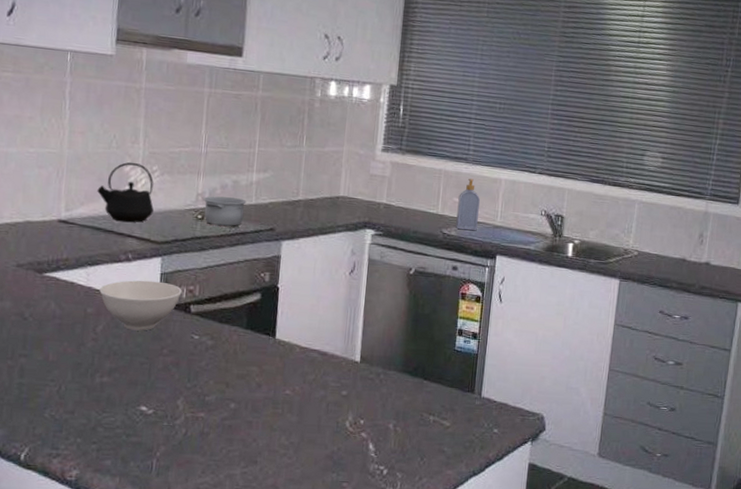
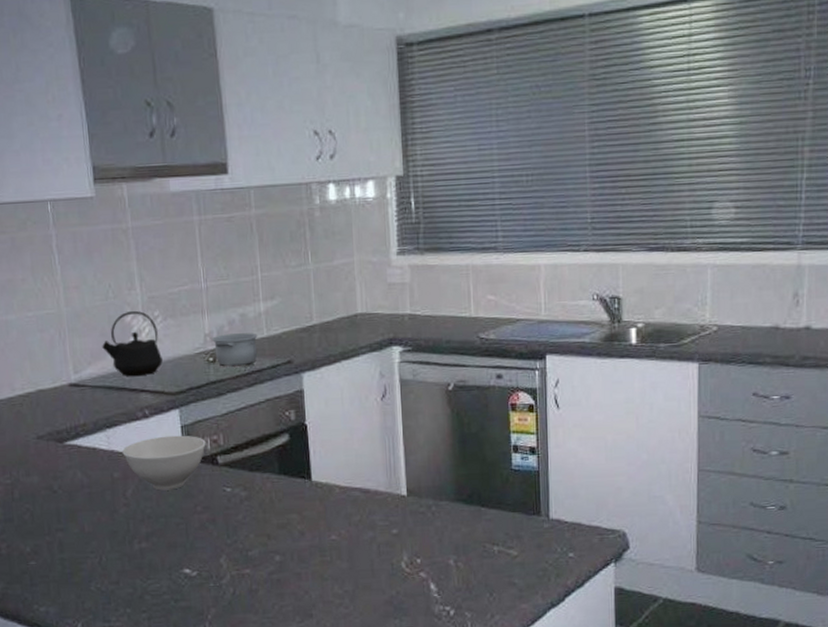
soap bottle: present [456,178,480,231] -> none [492,270,519,332]

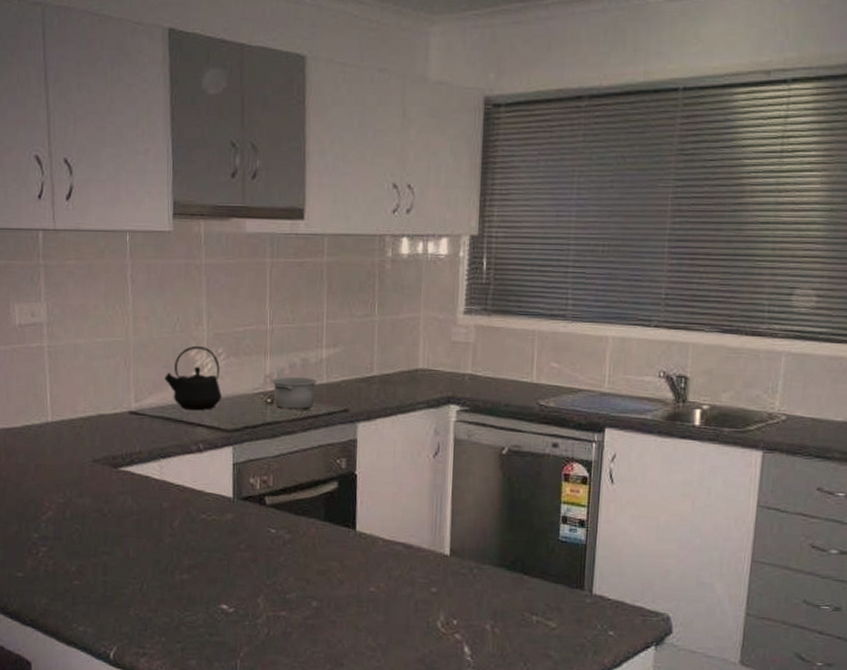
bowl: present [122,435,206,491] -> none [173,471,256,526]

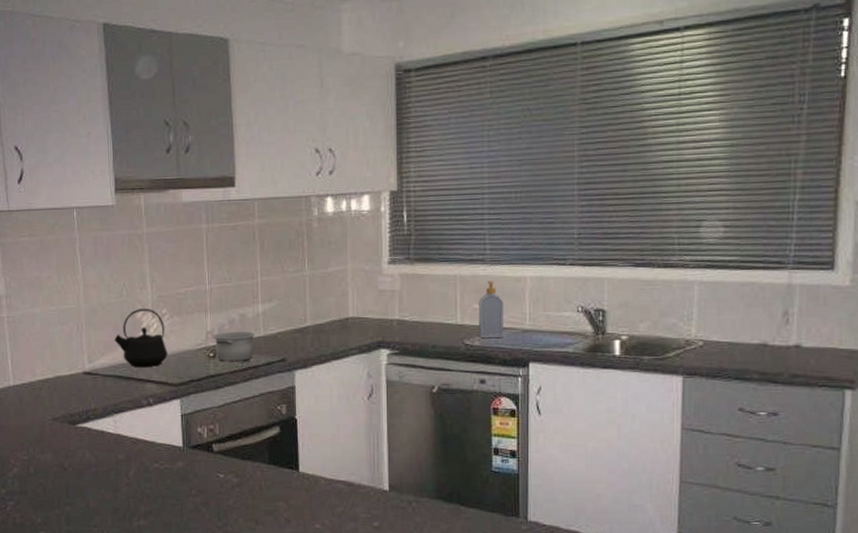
soap bottle: none [554,338,583,401] -> present [479,281,503,339]

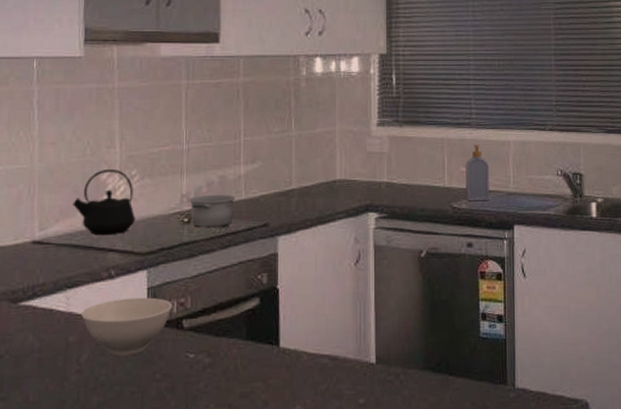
bowl: none [127,423,203,473] -> present [81,297,172,356]

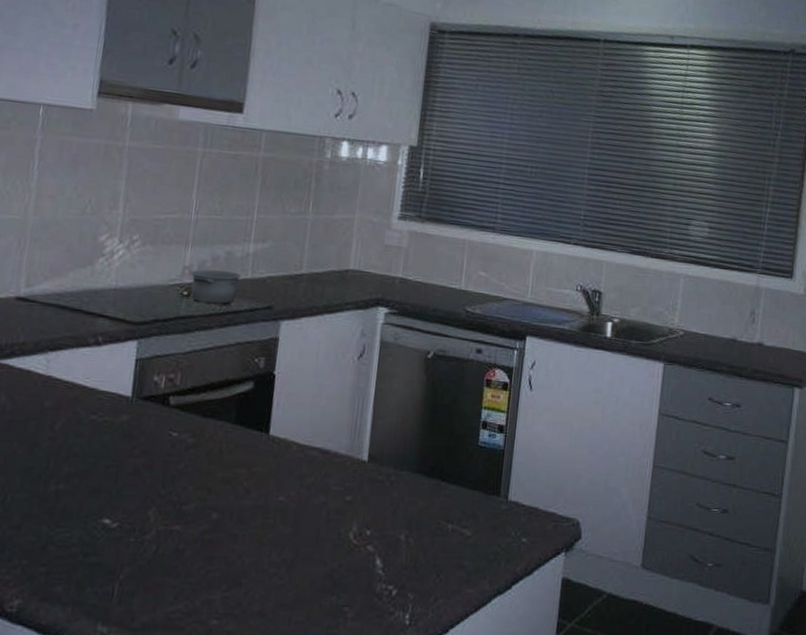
kettle: present [73,168,135,235] -> none [65,230,133,300]
bowl: present [81,297,172,356] -> none [61,367,161,428]
soap bottle: present [465,144,489,202] -> none [481,249,509,309]

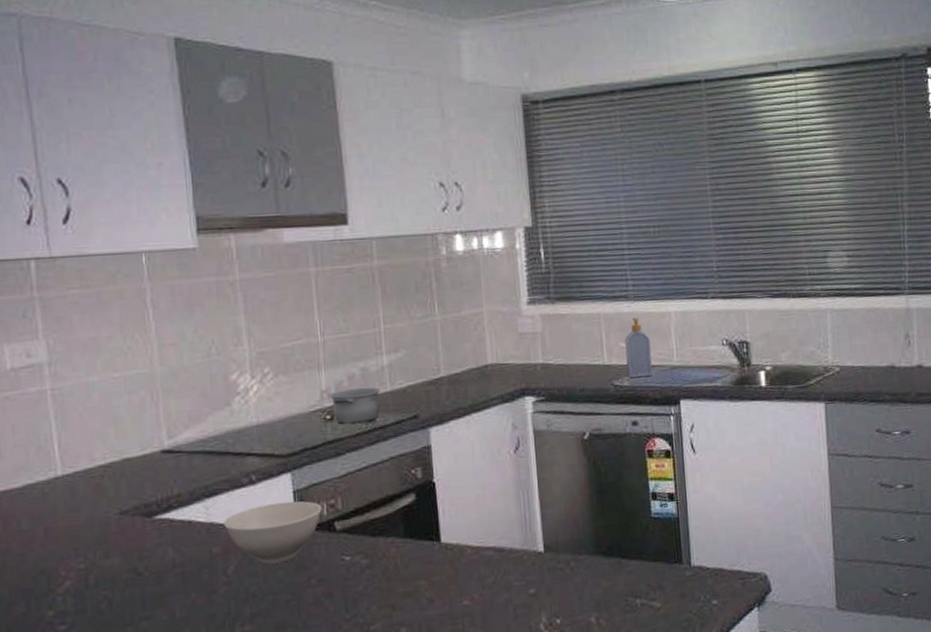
bowl: none [61,367,161,428] -> present [223,501,322,565]
soap bottle: none [481,249,509,309] -> present [625,317,652,379]

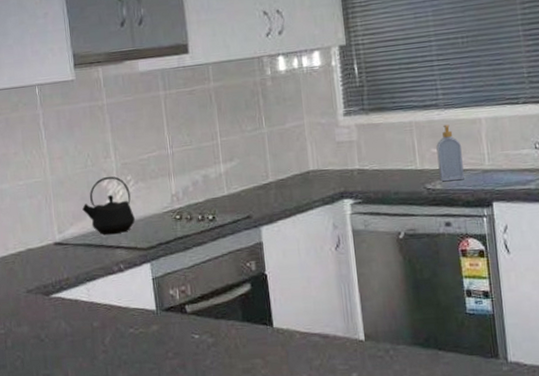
kettle: none [202,367,273,439] -> present [82,176,135,235]
bowl: present [223,501,322,565] -> none [101,286,175,338]
cooking pot: present [329,387,381,424] -> none [178,192,220,223]

